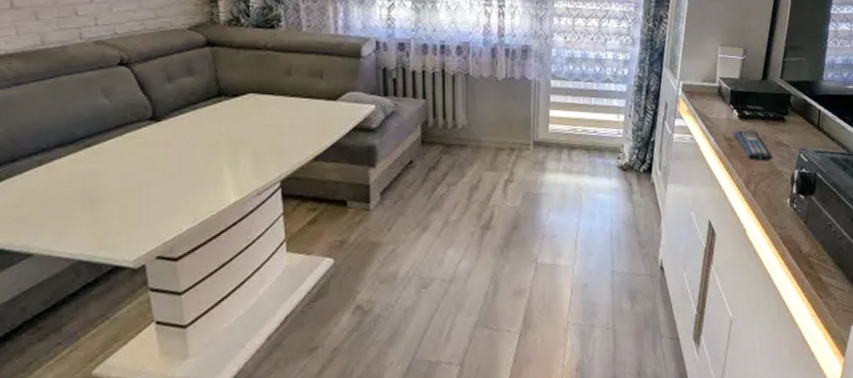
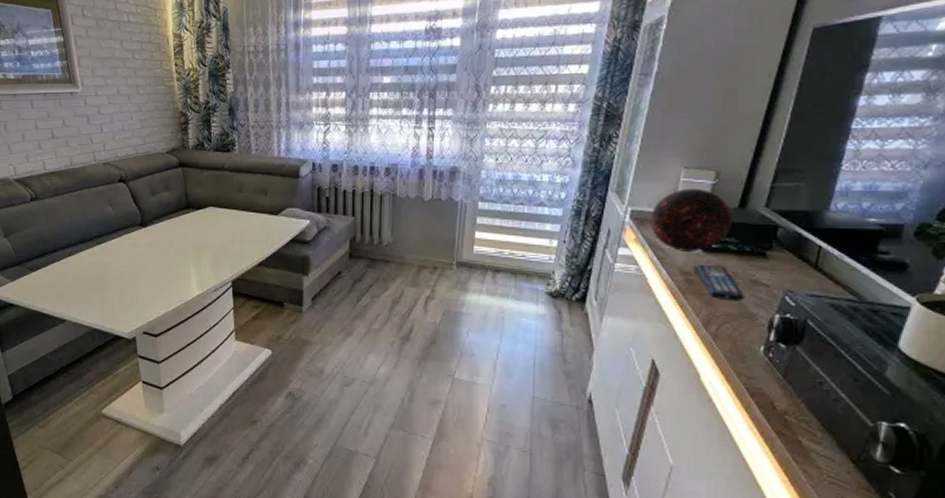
decorative orb: none [698,63,759,120] -> present [651,188,733,251]

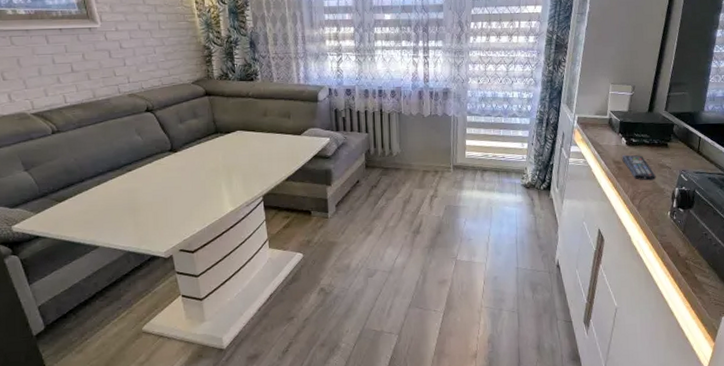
decorative orb: present [651,188,733,251] -> none [591,98,645,146]

